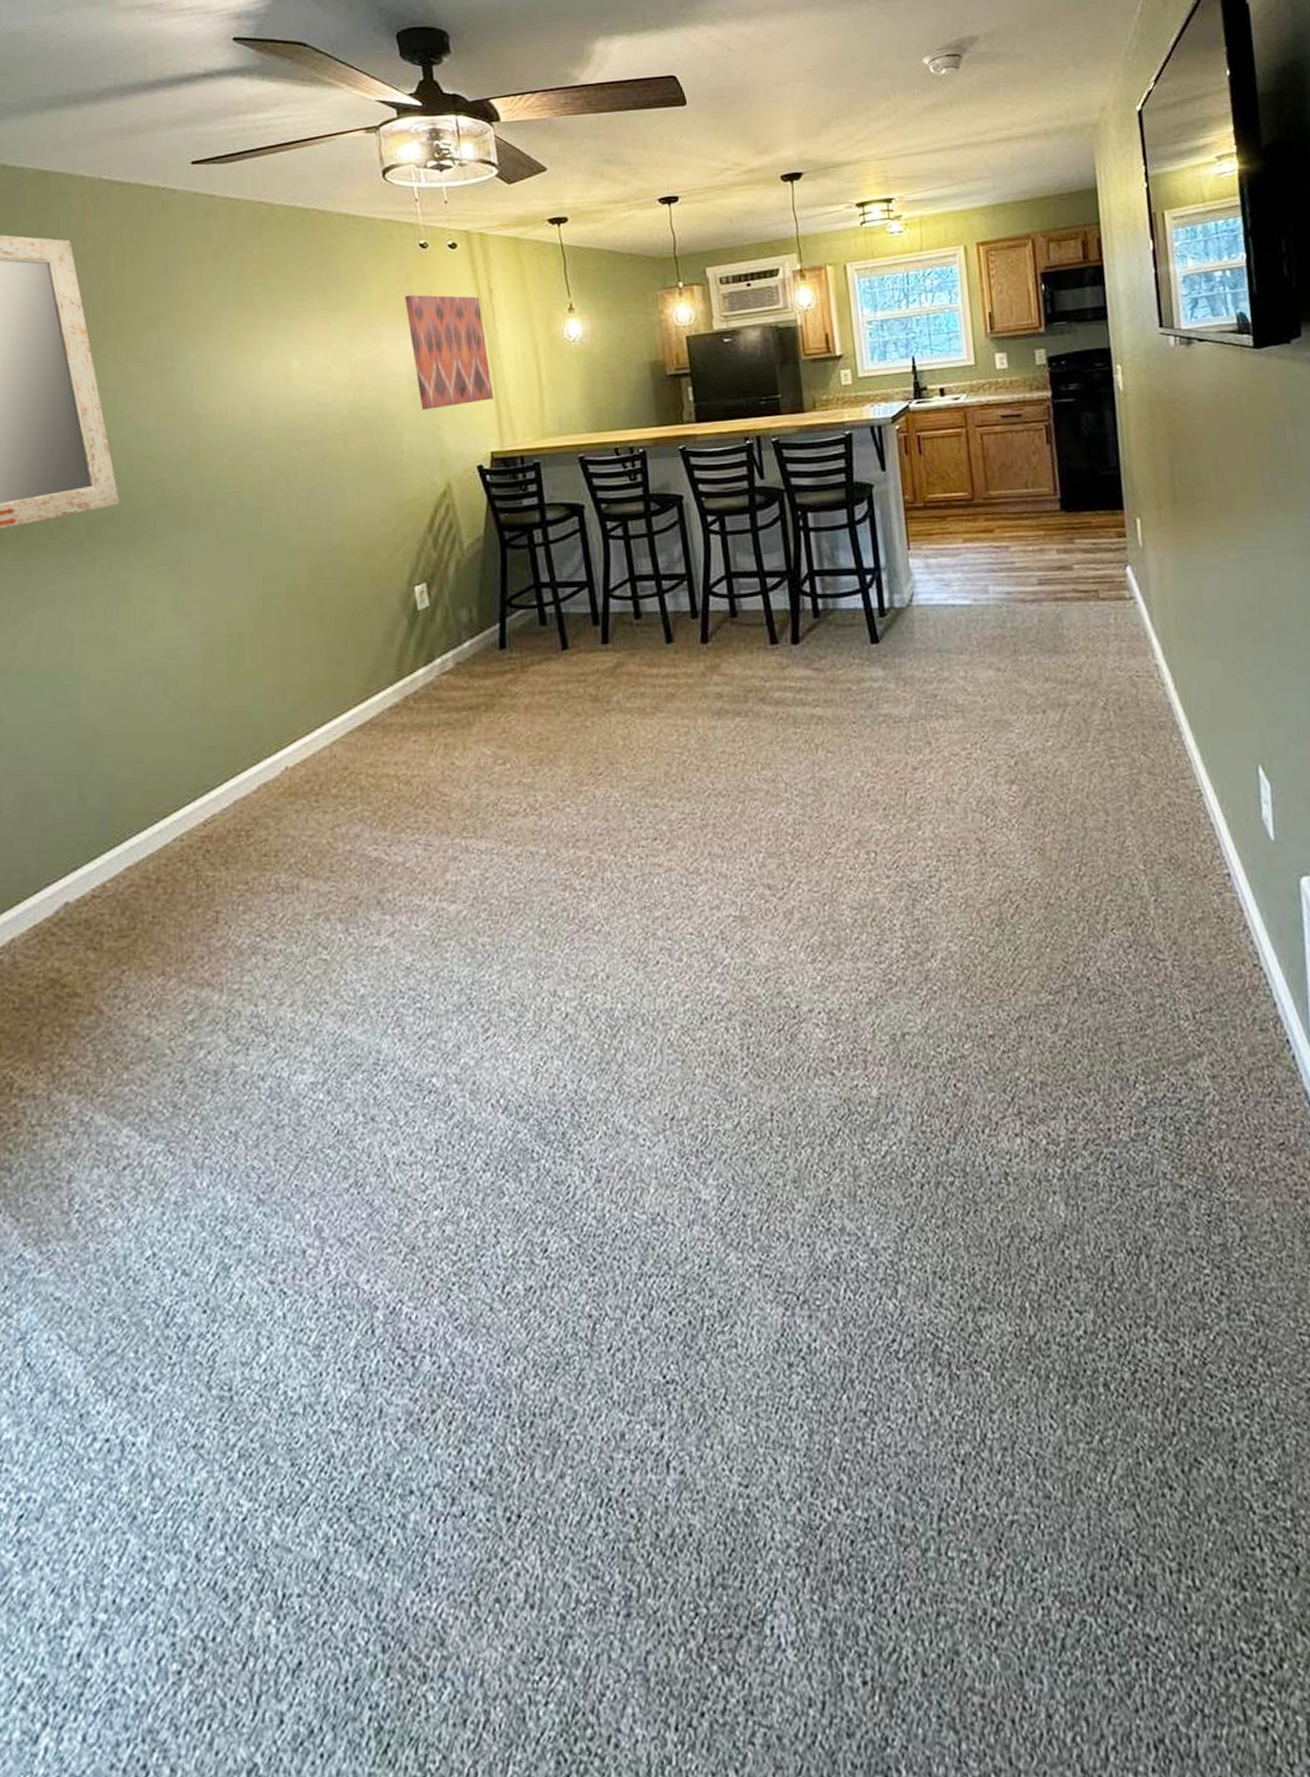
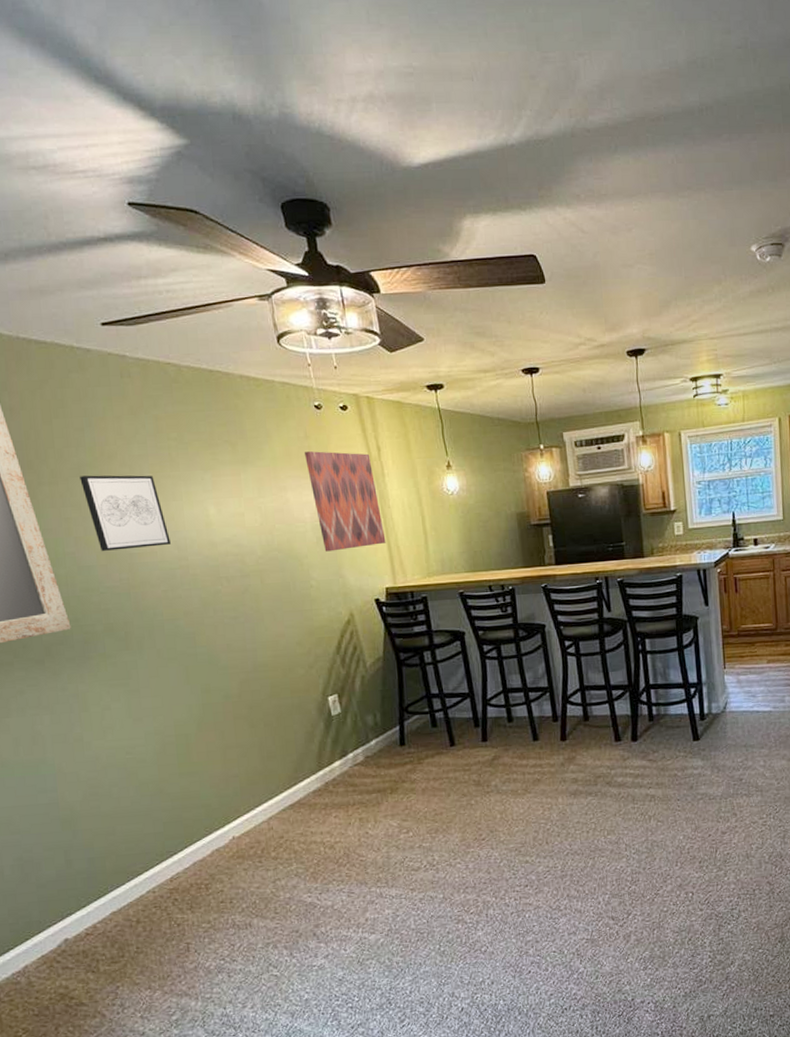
wall art: none [149,325,244,412] -> present [80,475,171,551]

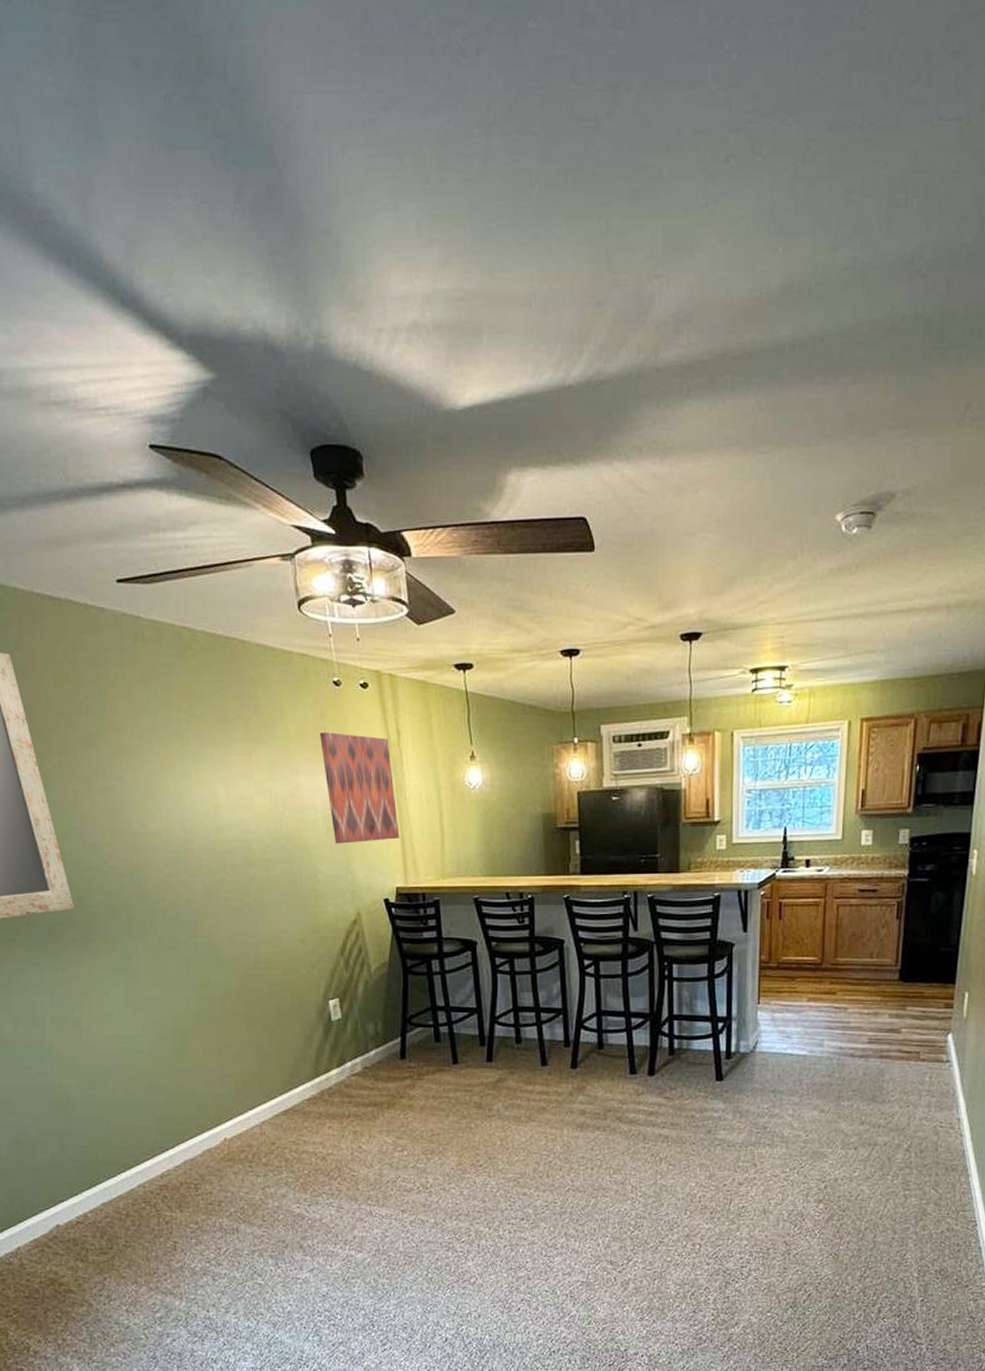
wall art: present [80,475,171,551] -> none [89,746,177,828]

